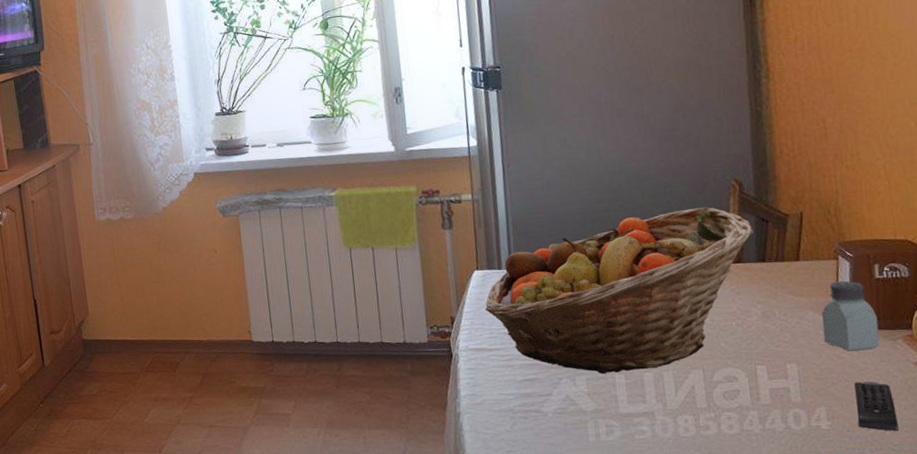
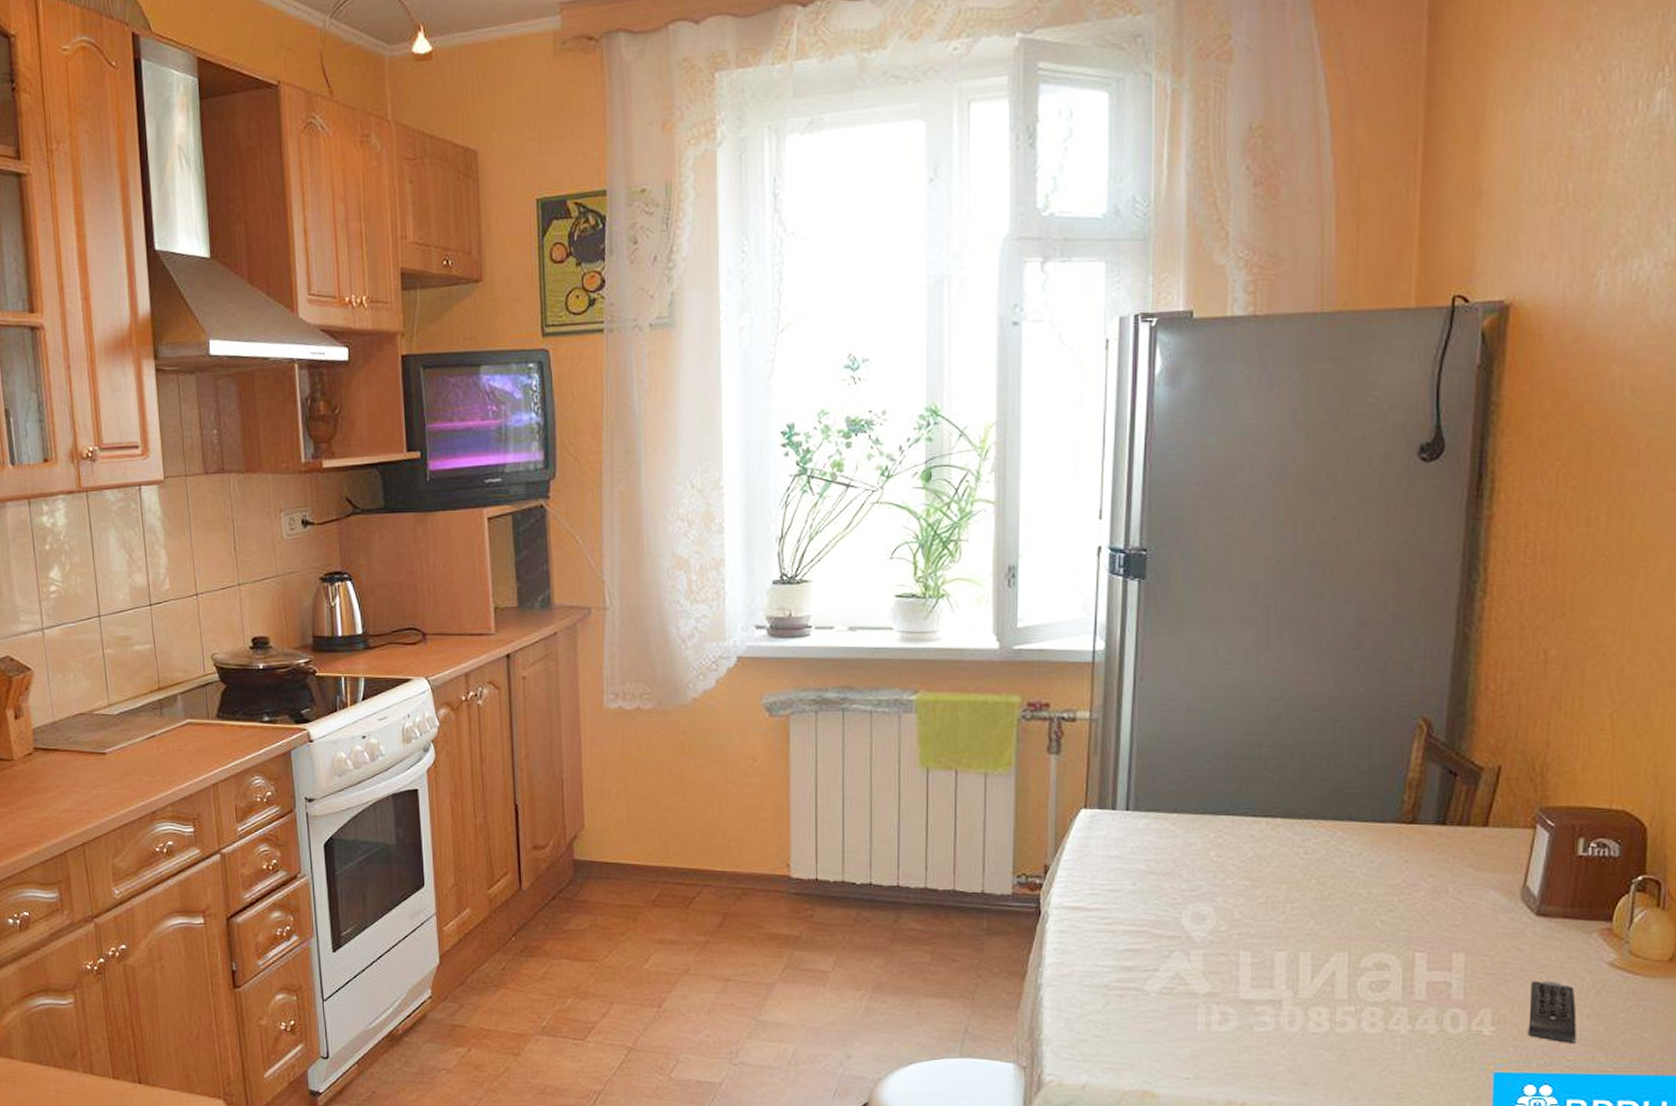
fruit basket: present [484,207,755,375] -> none [1088,751,1438,950]
saltshaker: present [821,281,880,351] -> none [1503,855,1572,943]

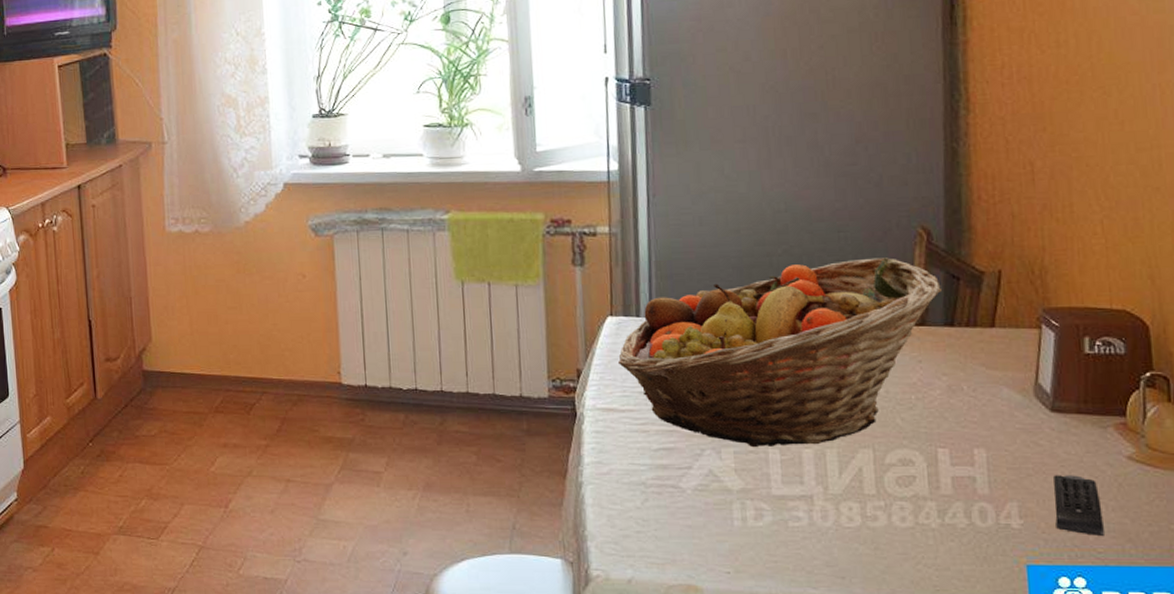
fruit basket: none [1088,751,1438,950] -> present [617,258,943,448]

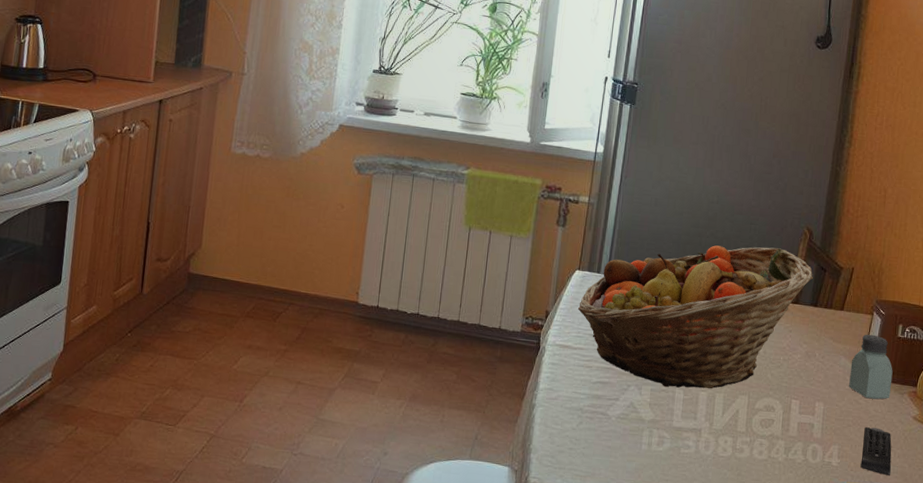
saltshaker: none [1018,354,1086,438] -> present [849,334,893,400]

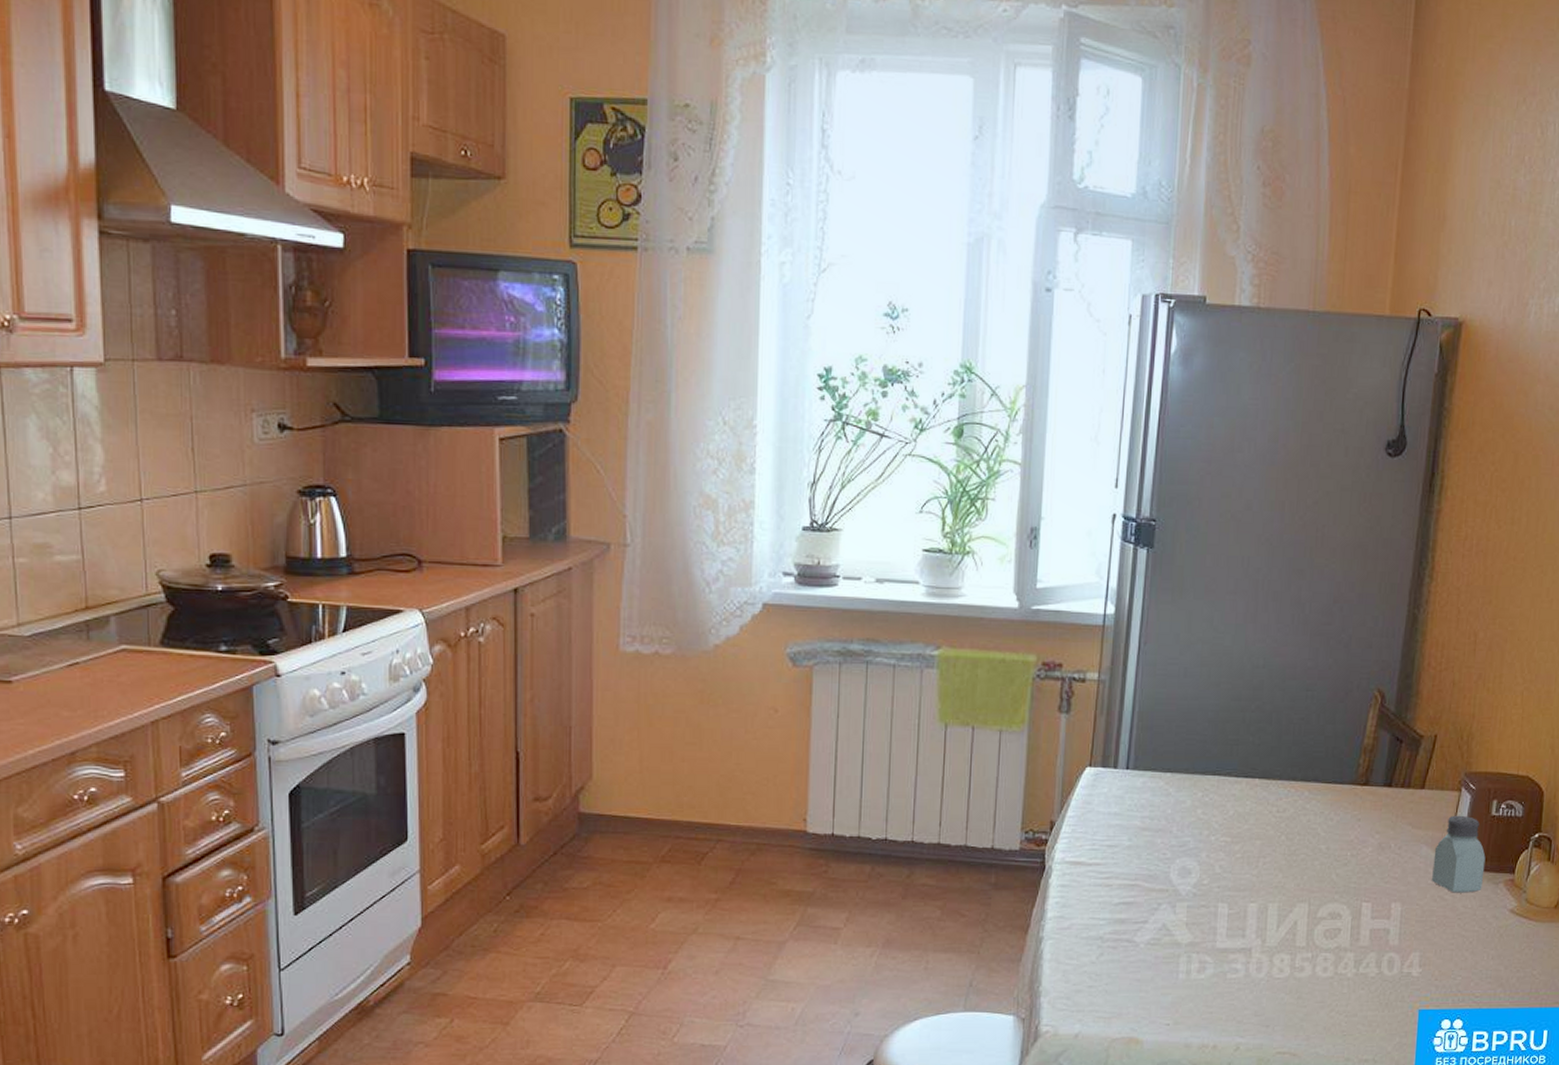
fruit basket: present [577,245,814,389] -> none [1090,718,1387,902]
remote control: present [860,427,892,477] -> none [1446,927,1484,983]

